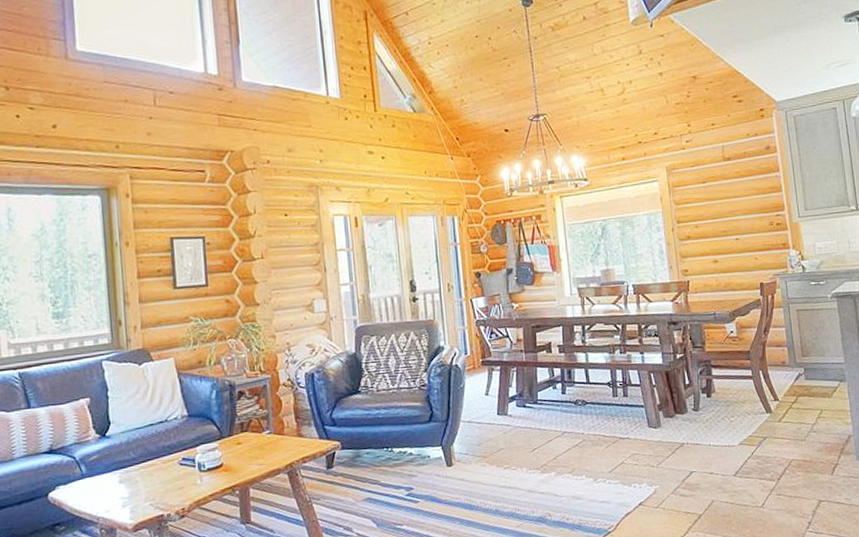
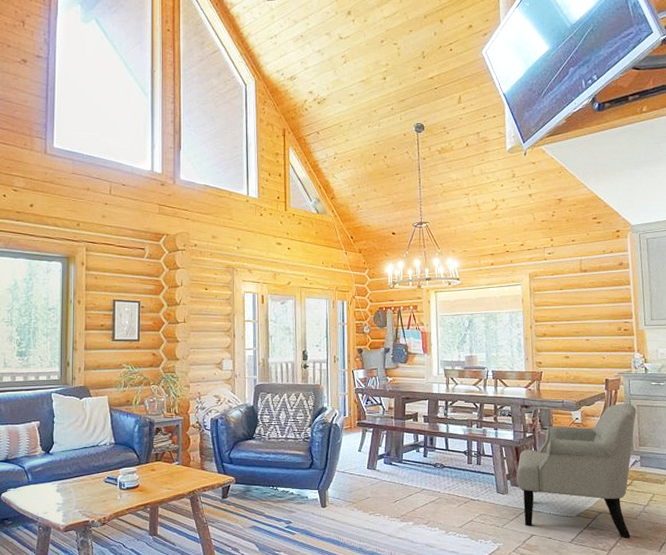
chair: none [668,308,800,464] -> present [516,403,636,538]

